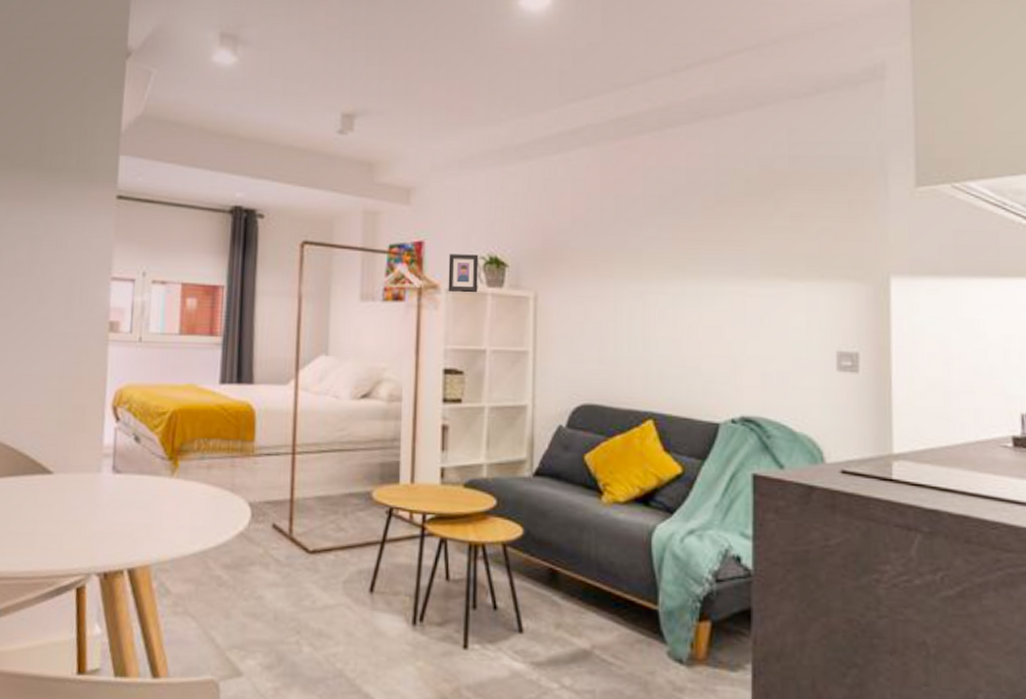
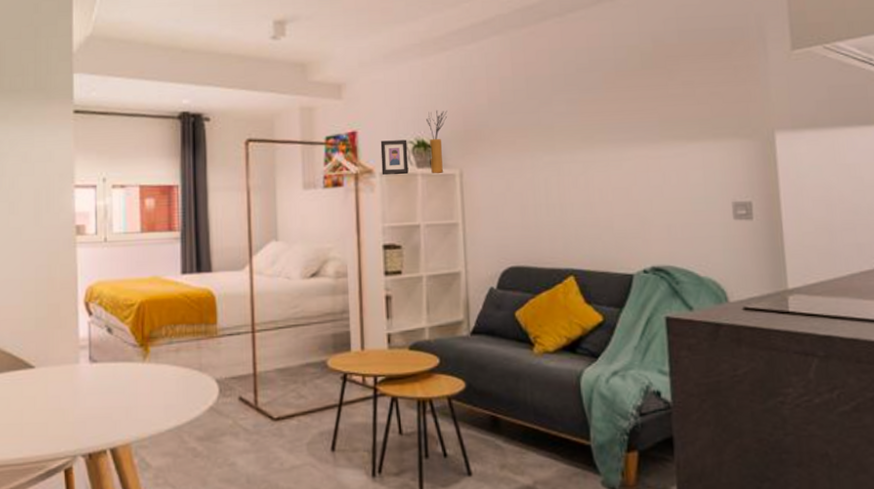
vase: none [502,224,526,294] -> present [426,110,447,173]

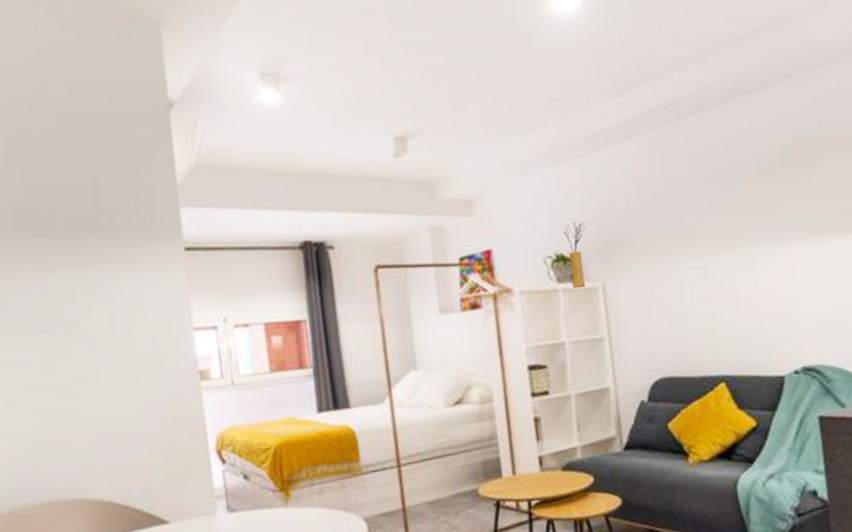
picture frame: present [380,139,409,175] -> none [517,254,549,293]

